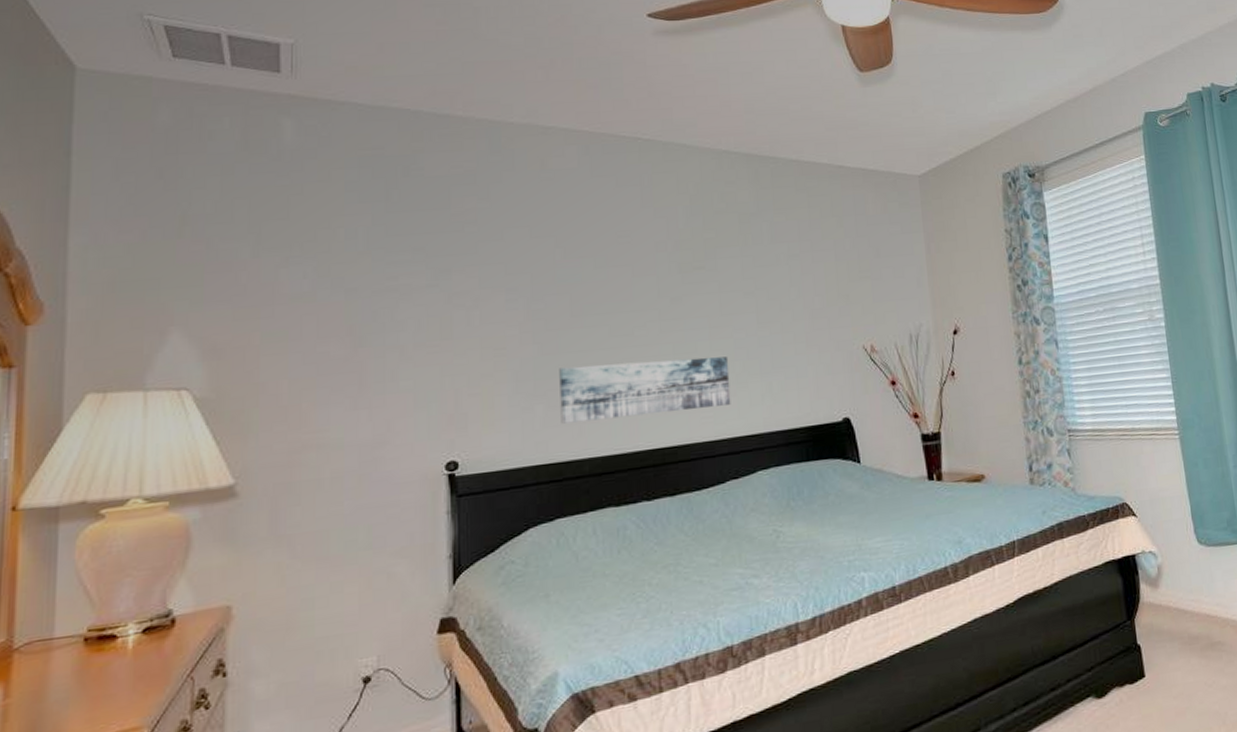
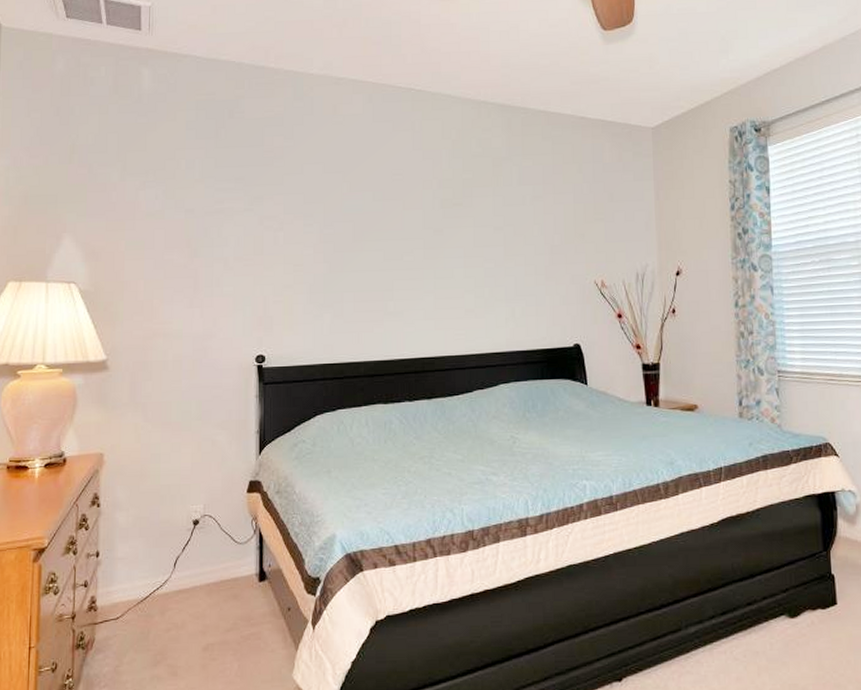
wall art: present [559,356,731,424] -> none [343,282,480,331]

